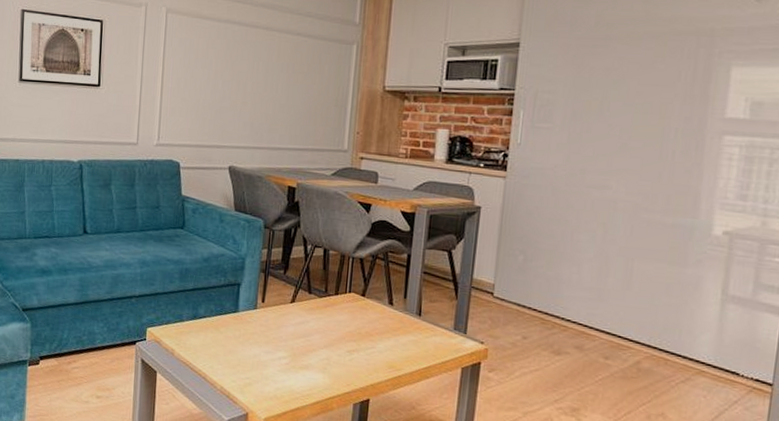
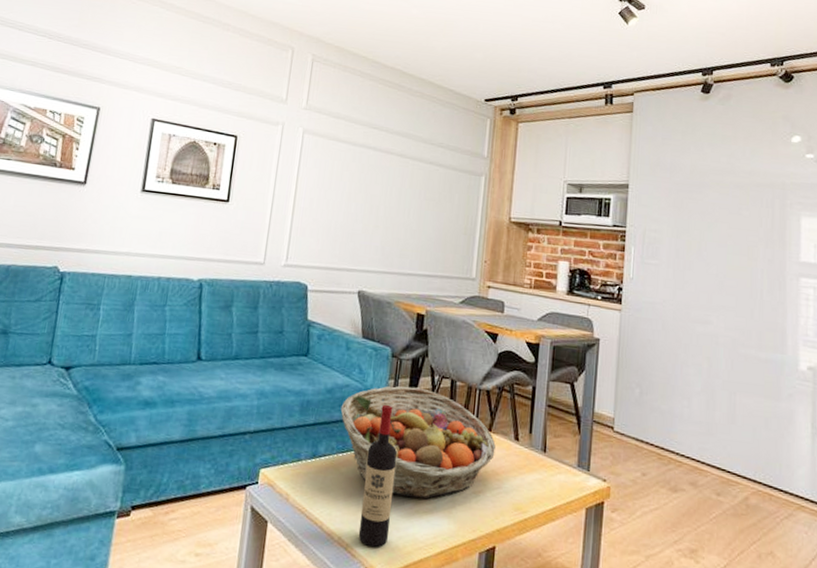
fruit basket: none [217,255,370,356] -> present [340,386,496,499]
wine bottle: none [239,271,272,396] -> present [358,404,397,547]

